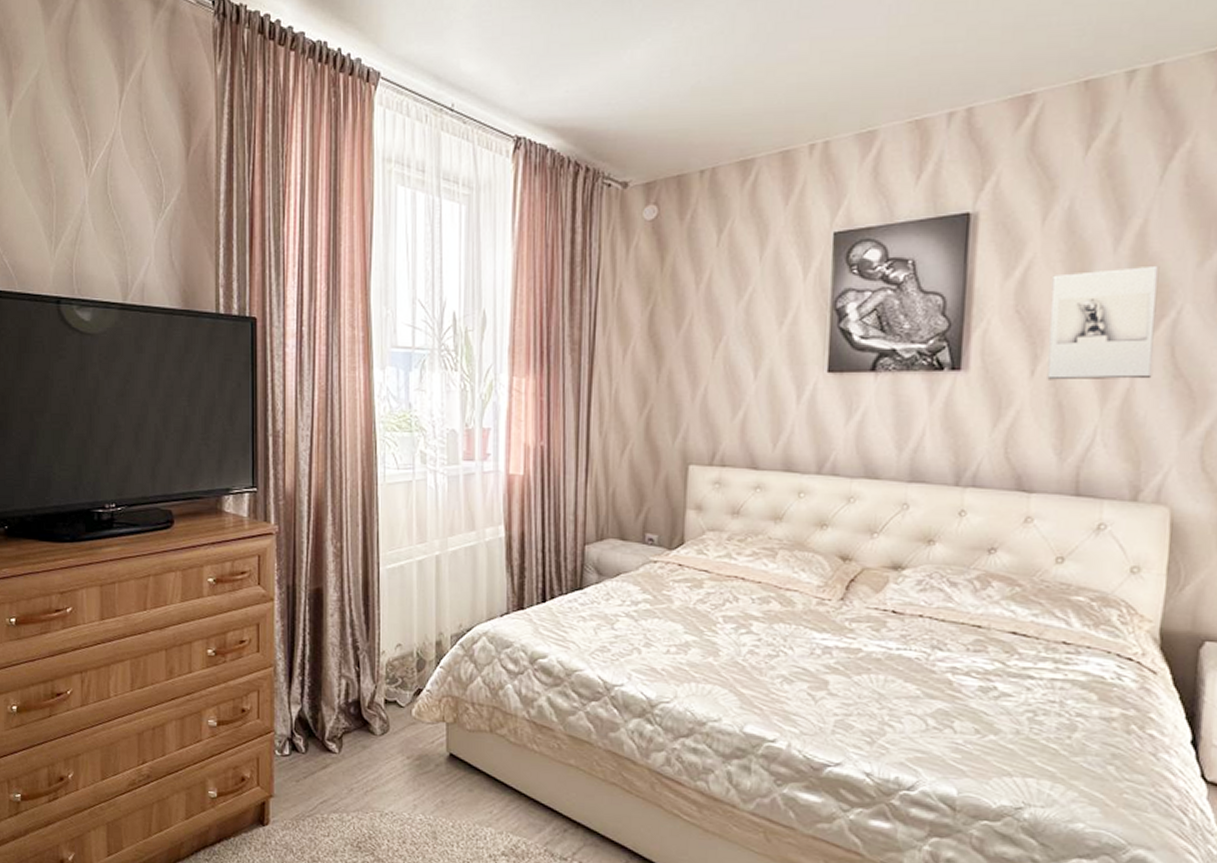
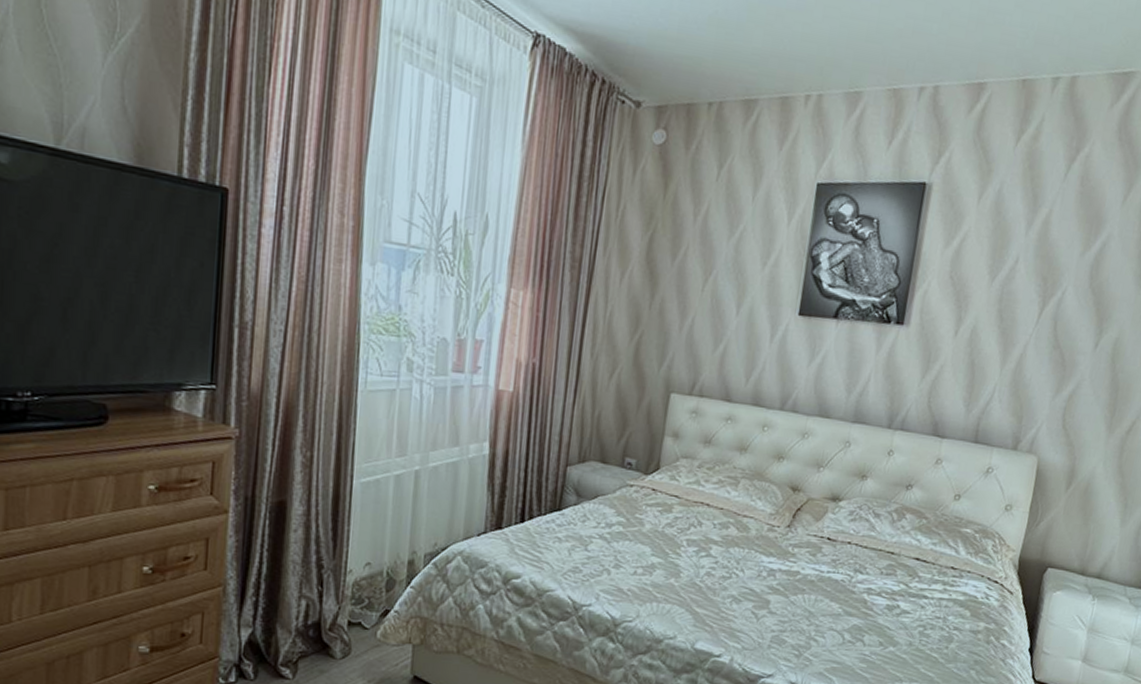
wall sculpture: present [1047,265,1160,380] -> none [966,248,1055,347]

